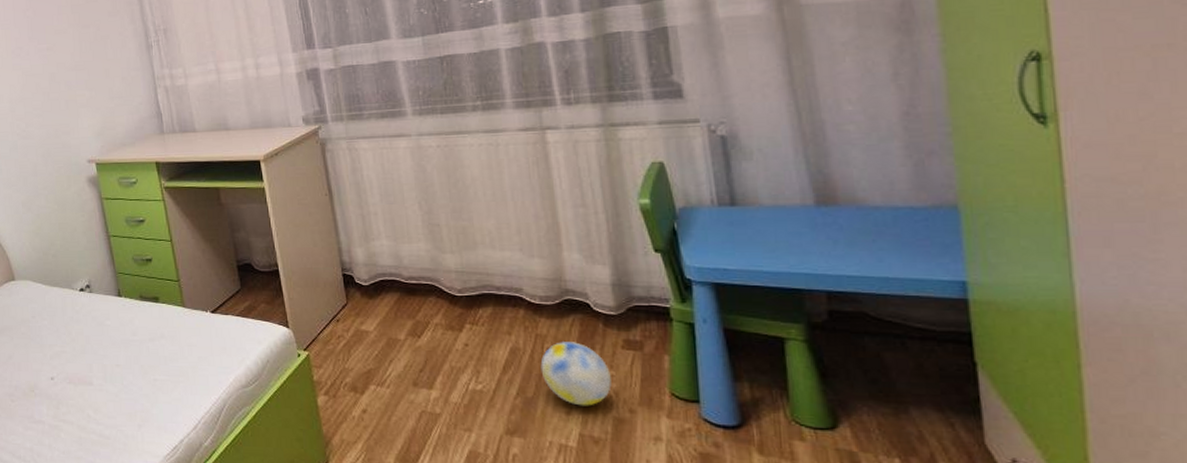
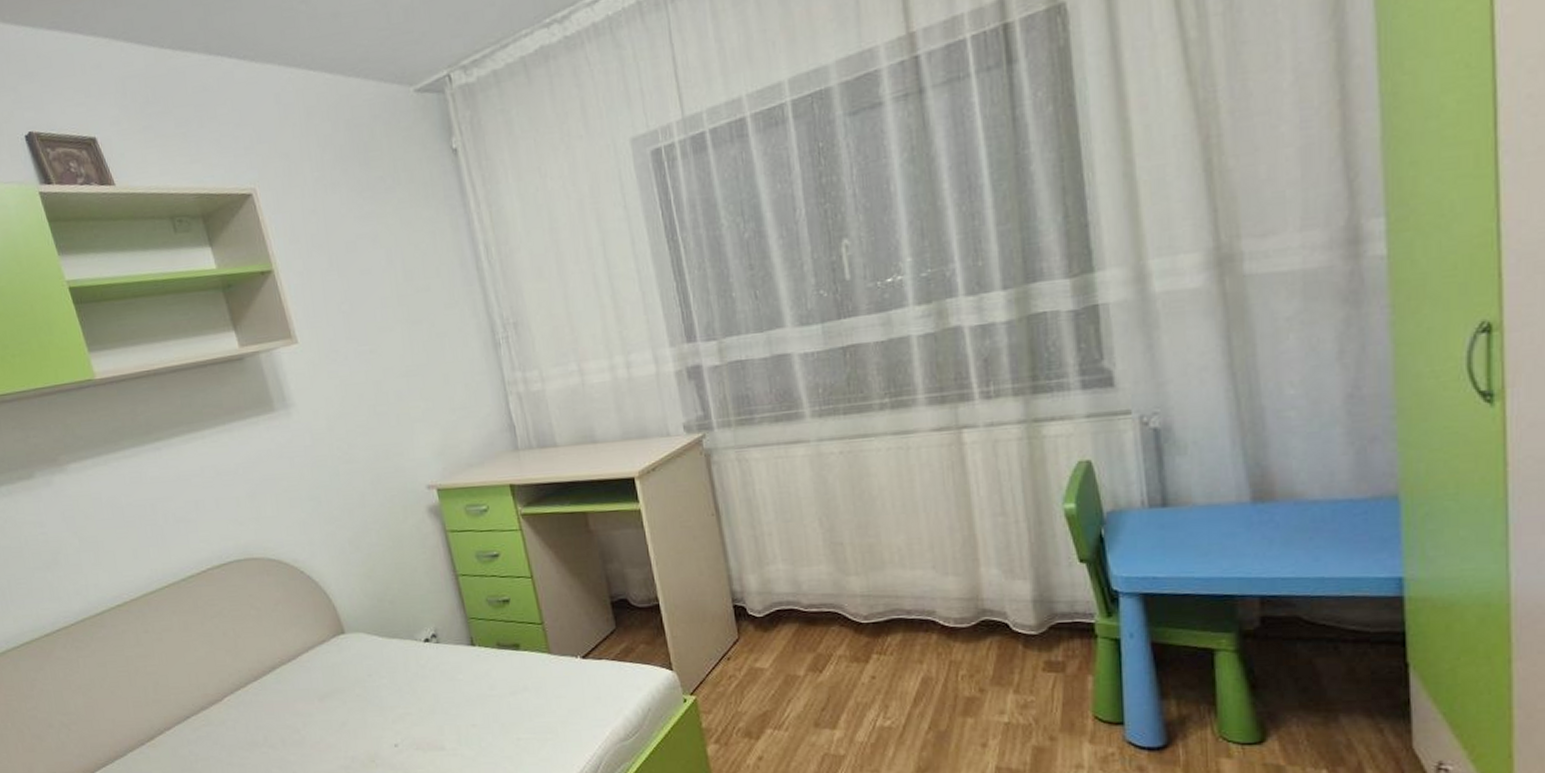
ball: present [540,342,612,406] -> none [954,667,1031,737]

